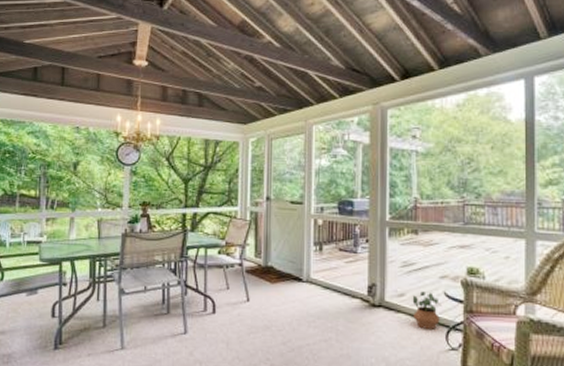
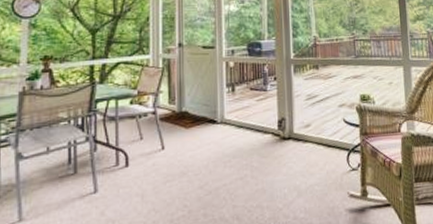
potted plant: present [412,291,441,329] -> none [317,120,342,155]

